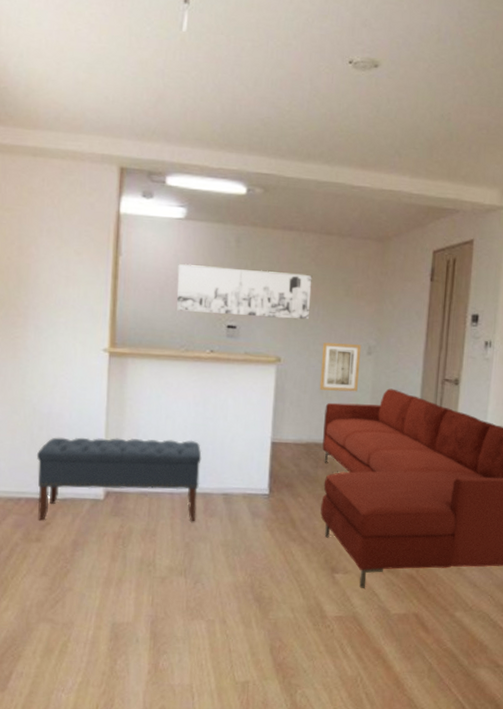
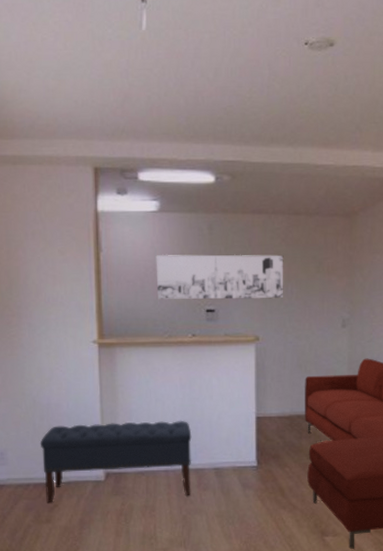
wall art: present [319,342,362,392] -> none [298,318,336,364]

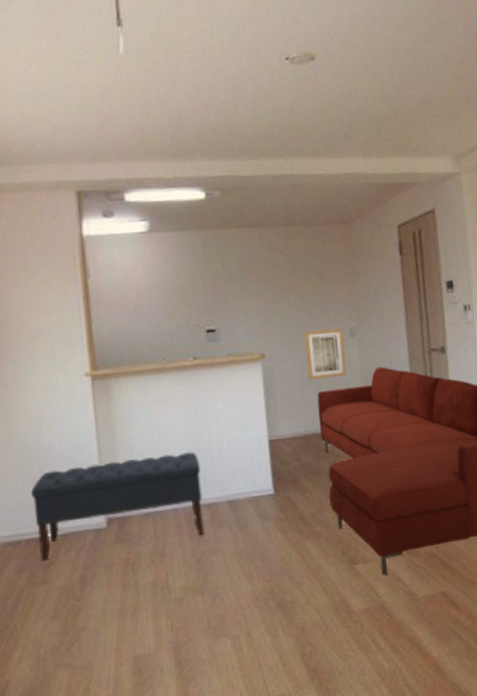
wall art: present [156,254,284,300] -> none [148,267,287,323]
wall art: none [298,318,336,364] -> present [304,328,347,380]

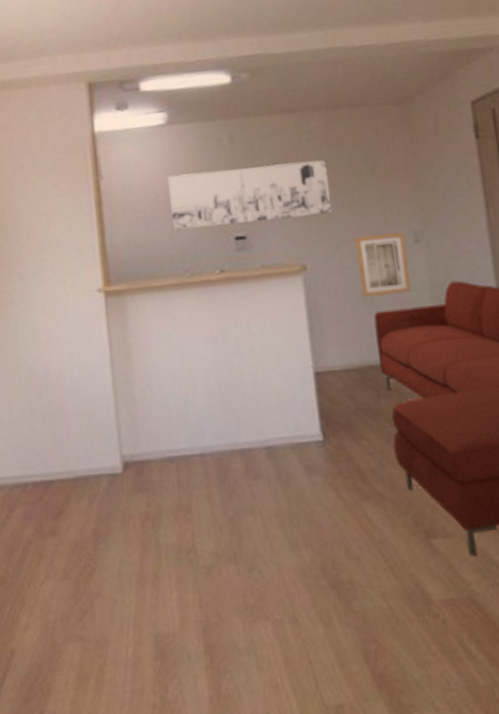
bench: present [30,451,204,561] -> none [38,383,237,509]
wall art: none [148,267,287,323] -> present [167,159,332,230]

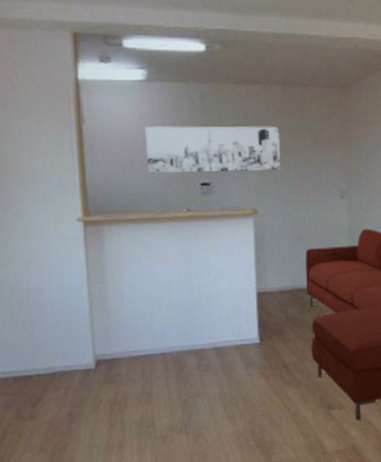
wall art: present [354,232,411,297] -> none [296,190,335,237]

